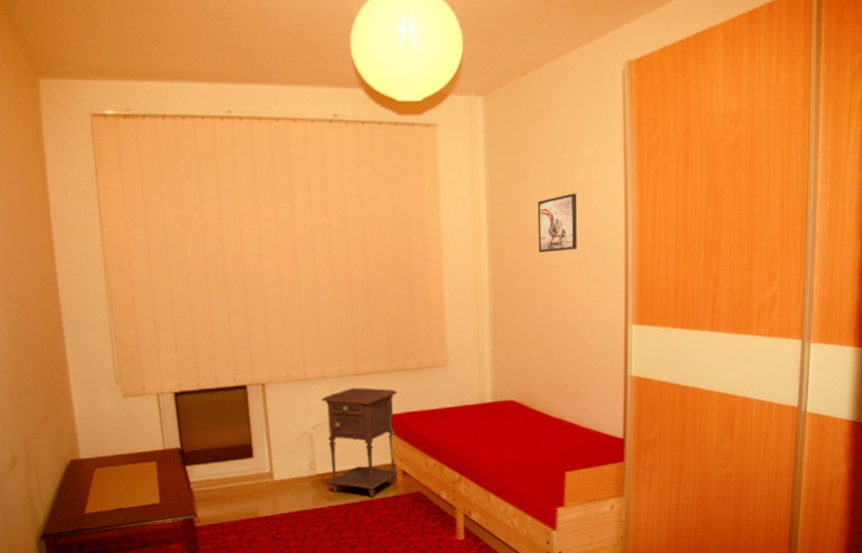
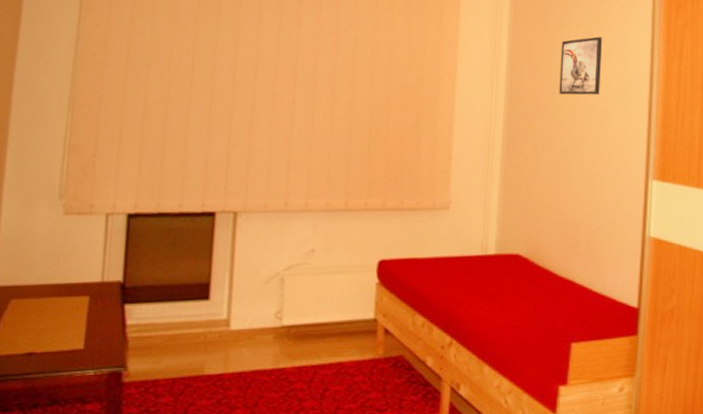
nightstand: present [321,387,399,498] -> none [295,224,390,360]

